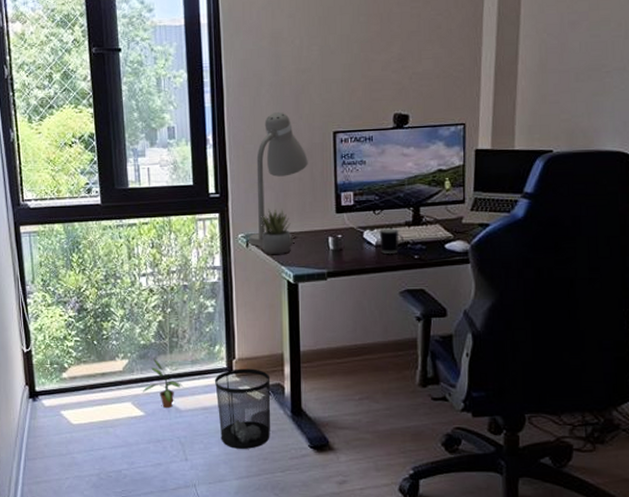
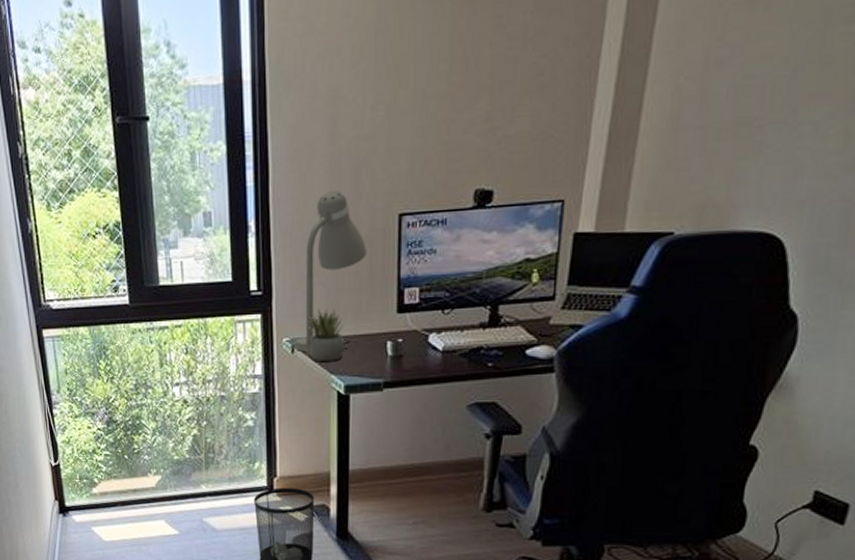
potted plant: present [143,358,184,408] -> none [177,475,220,527]
mug: present [379,228,405,255] -> none [447,331,478,362]

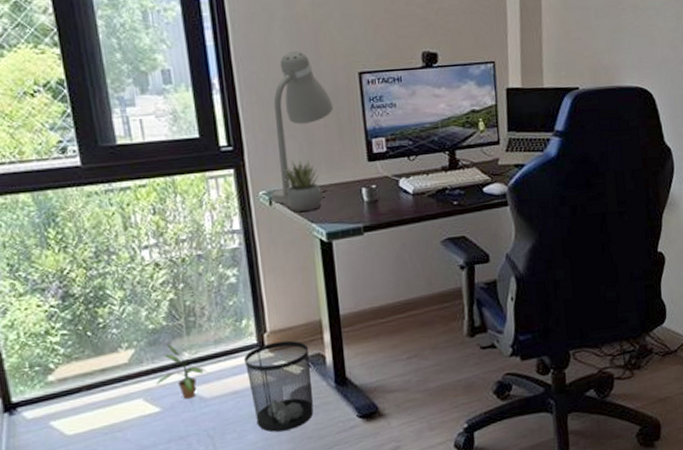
potted plant: none [177,475,220,527] -> present [156,343,207,399]

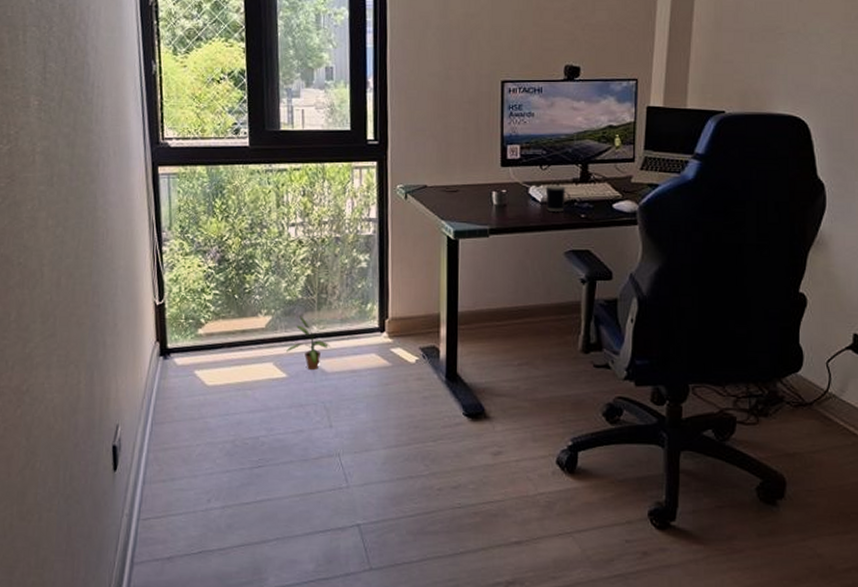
waste bin: present [243,340,314,432] -> none [364,329,425,416]
desk lamp: present [271,51,333,203] -> none [407,57,474,198]
succulent plant: present [284,159,321,212] -> none [422,159,453,208]
mug: none [415,174,443,203] -> present [545,185,572,213]

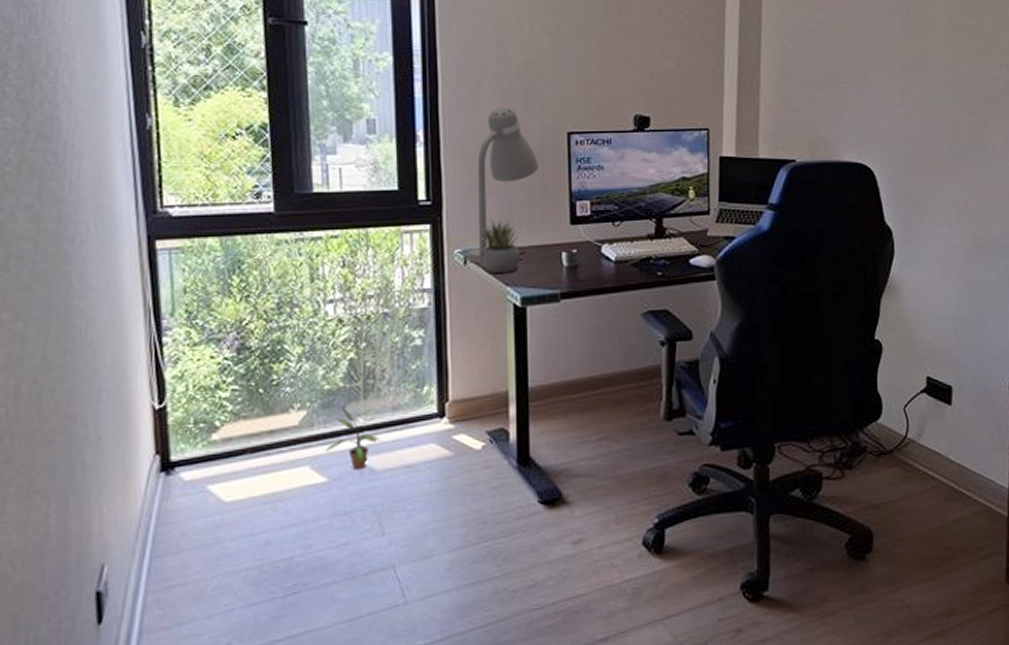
desk lamp: none [407,57,474,198] -> present [466,108,539,263]
succulent plant: none [422,159,453,208] -> present [482,219,518,273]
mug: present [545,185,572,213] -> none [618,242,647,272]

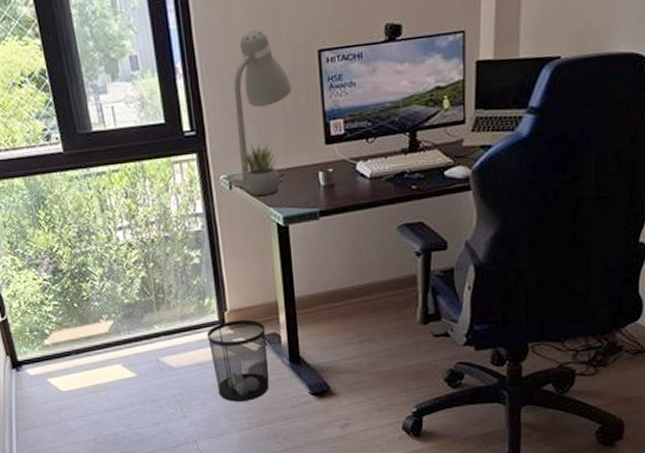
potted plant: present [326,407,381,469] -> none [132,317,175,367]
waste bin: none [421,412,492,514] -> present [206,319,269,402]

